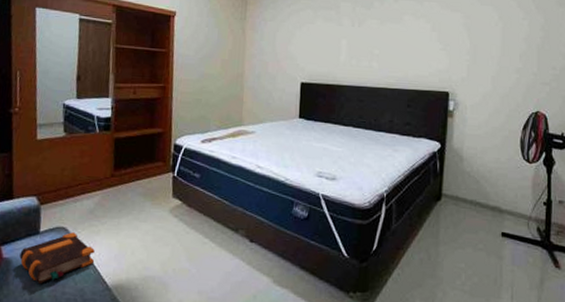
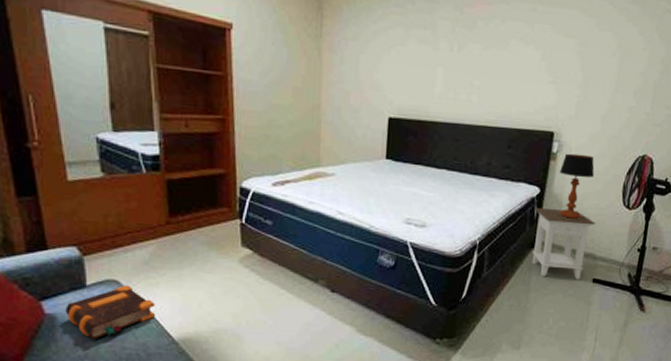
nightstand: none [437,161,497,234] -> present [532,207,595,280]
table lamp: none [457,111,491,174] -> present [559,153,595,220]

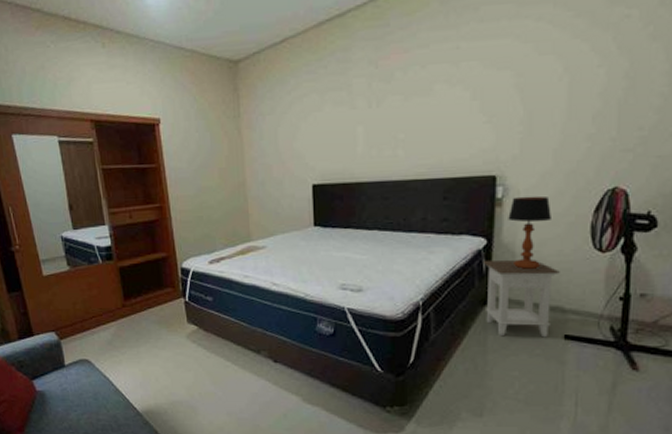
bible: present [65,285,156,341] -> none [51,364,122,413]

